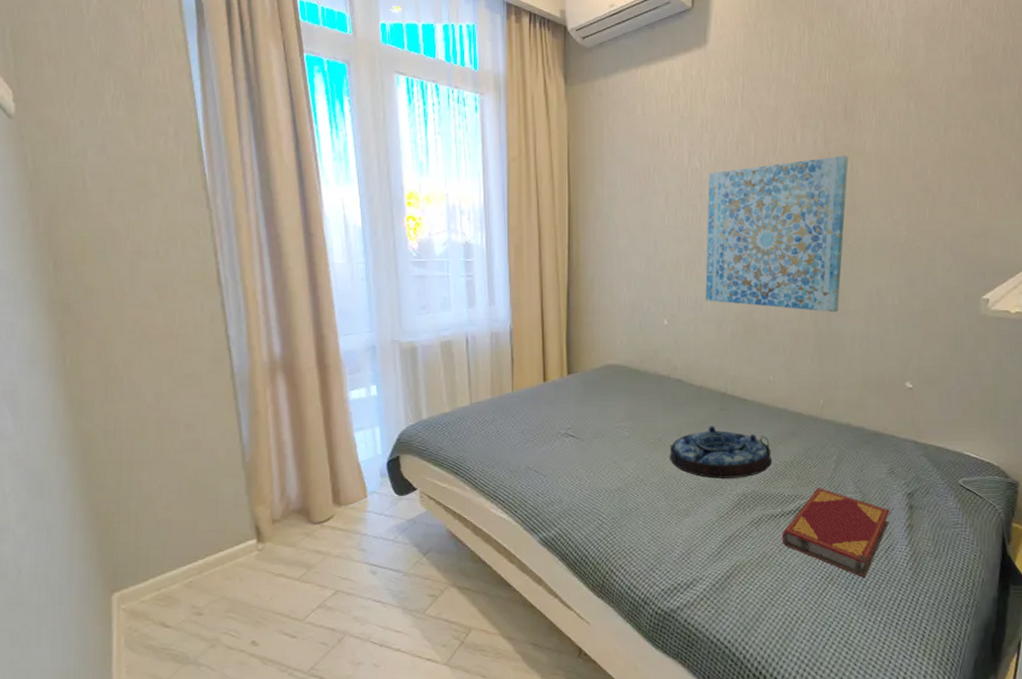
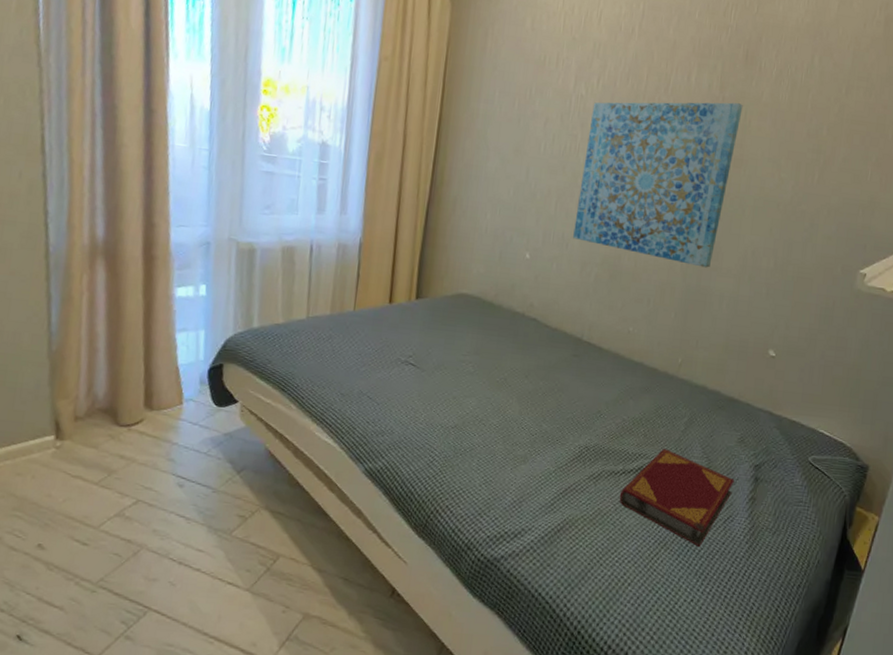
serving tray: present [670,426,772,479] -> none [513,371,621,430]

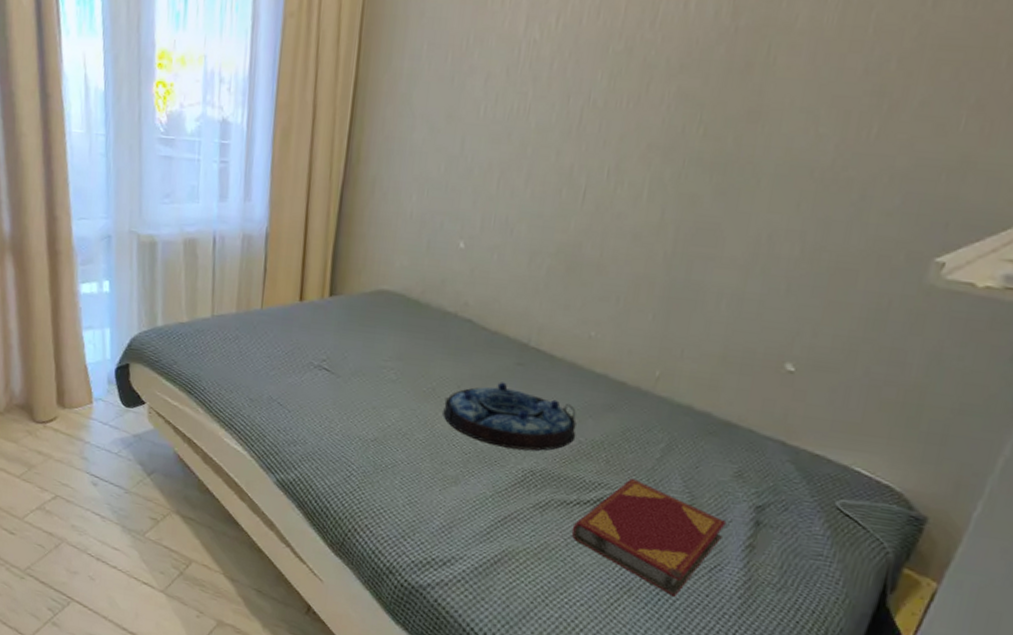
serving tray: none [513,371,621,430] -> present [443,382,576,451]
wall art: present [573,102,743,268] -> none [519,33,766,257]

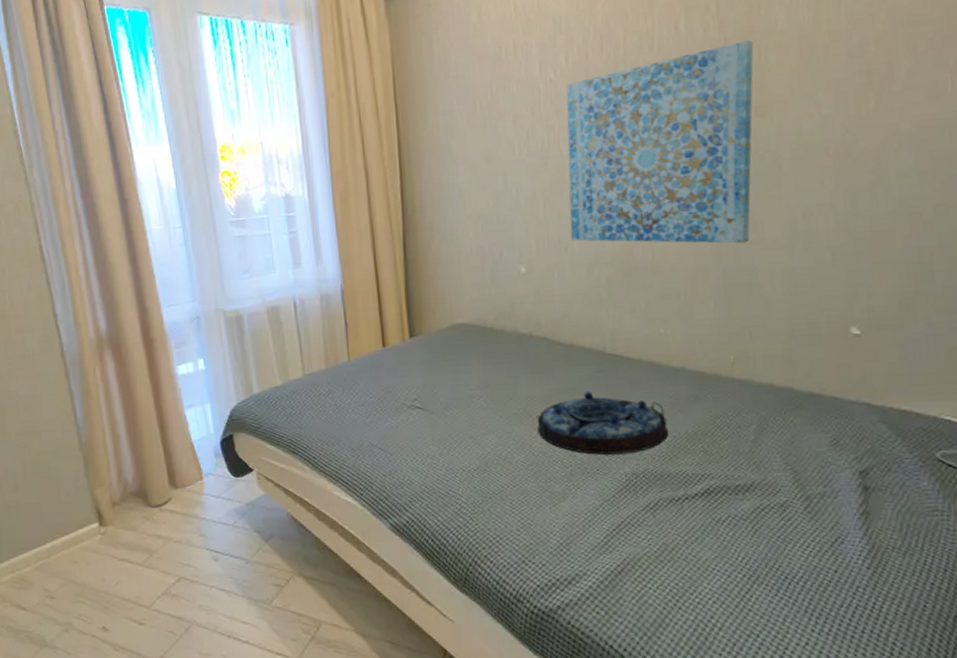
wall art: none [519,33,766,257] -> present [566,40,754,244]
hardback book: present [571,477,727,597] -> none [686,464,836,578]

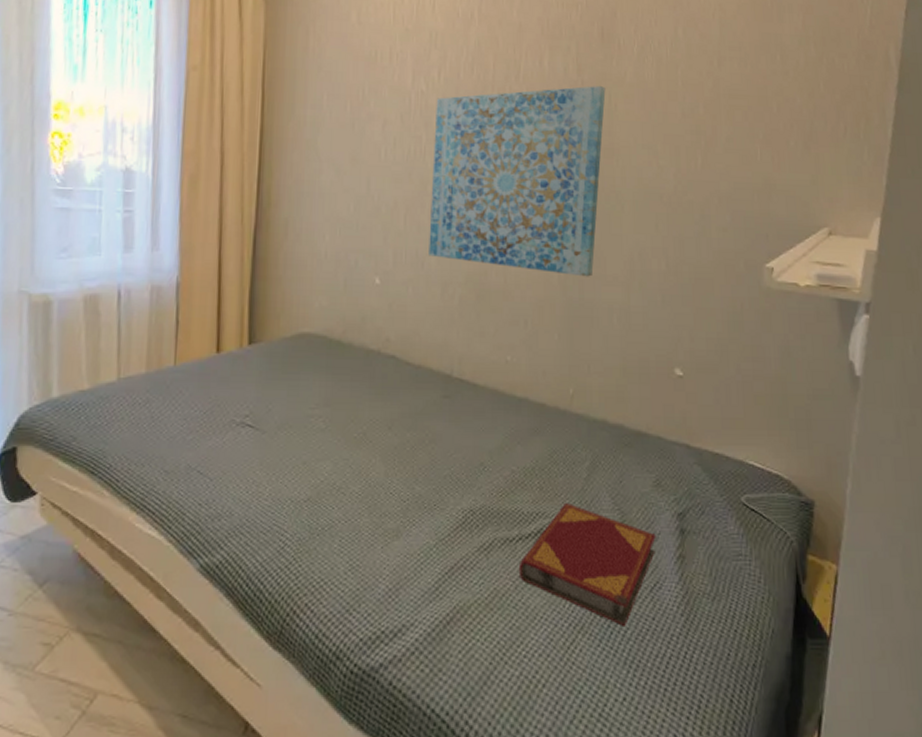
serving tray: present [536,391,669,455] -> none [377,417,508,488]
hardback book: none [686,464,836,578] -> present [518,502,656,626]

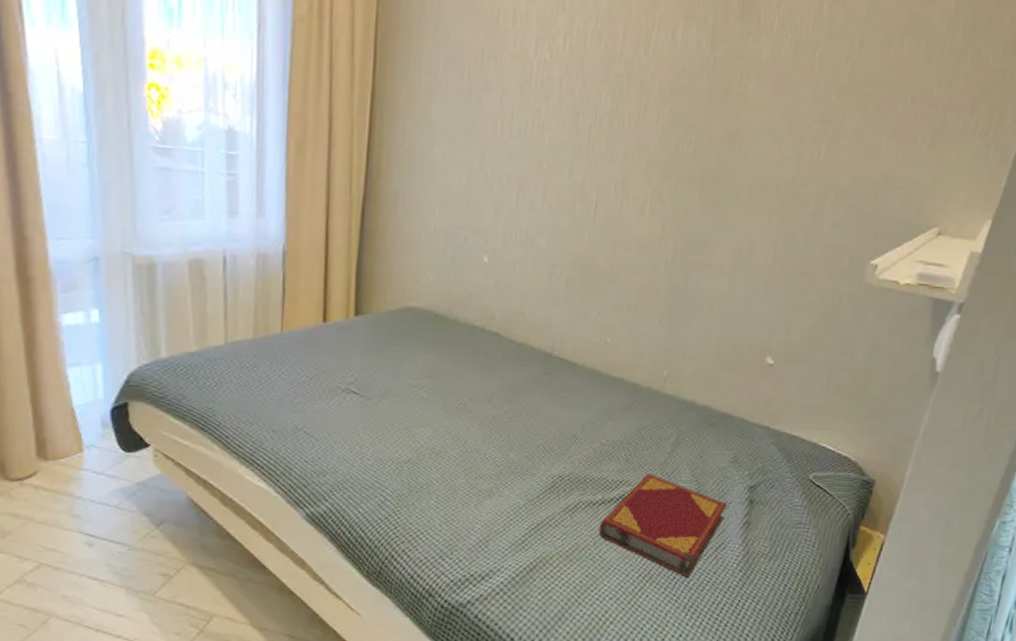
wall art: present [429,86,606,277] -> none [539,64,738,265]

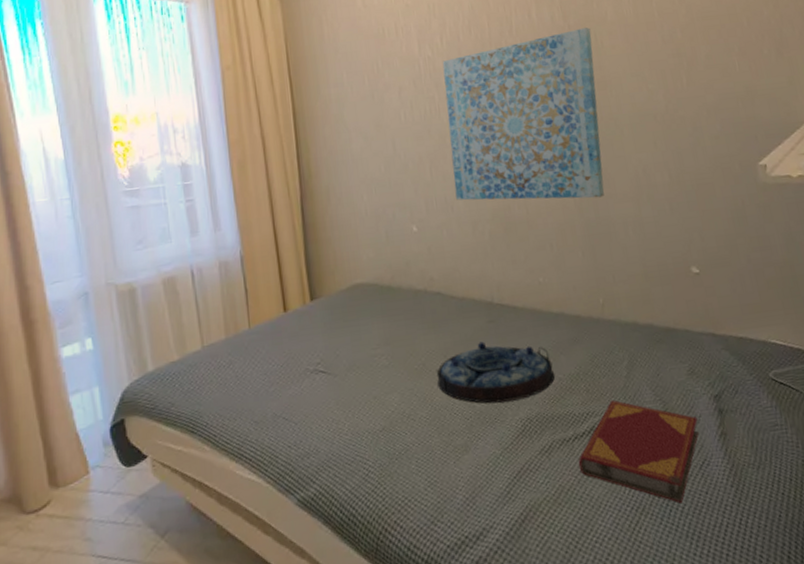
serving tray: none [475,392,599,457] -> present [436,341,556,404]
wall art: none [539,64,738,265] -> present [442,28,605,201]

